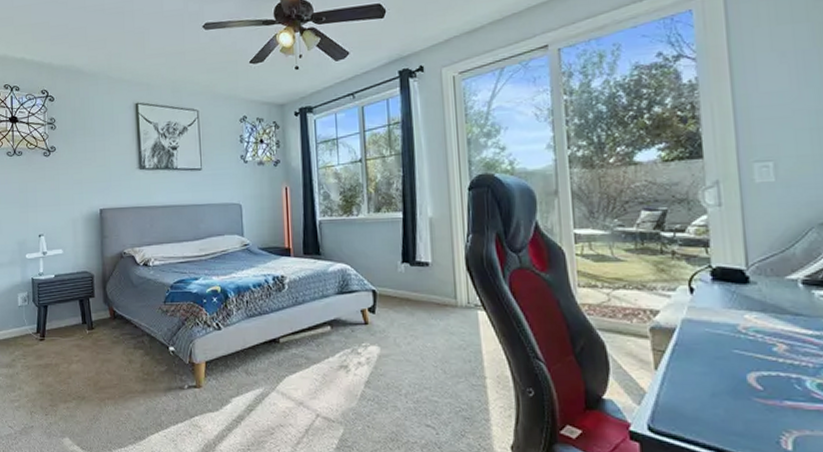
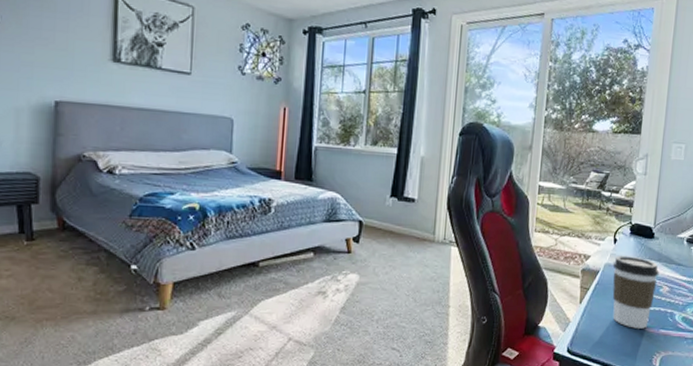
coffee cup: none [693,307,768,400] -> present [612,255,659,329]

